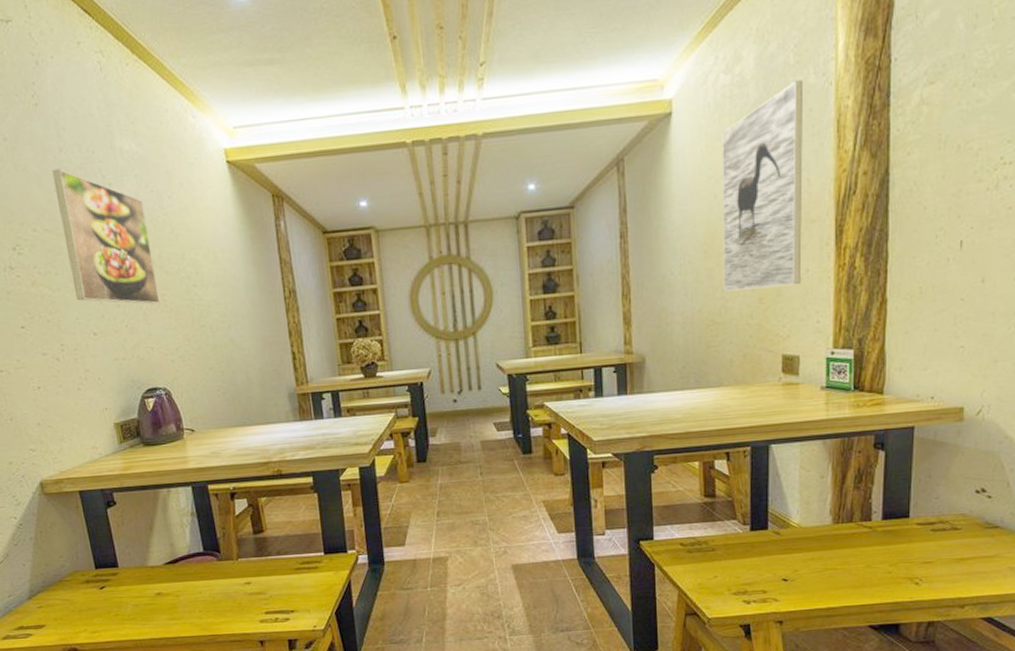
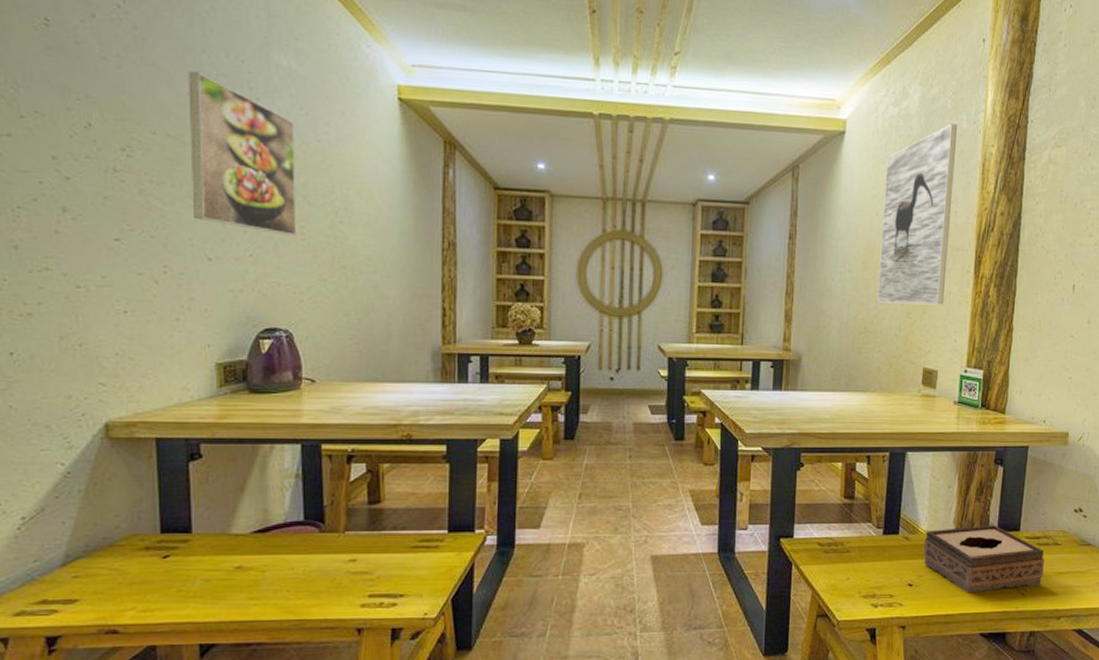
tissue box: none [797,513,941,586] -> present [923,525,1044,594]

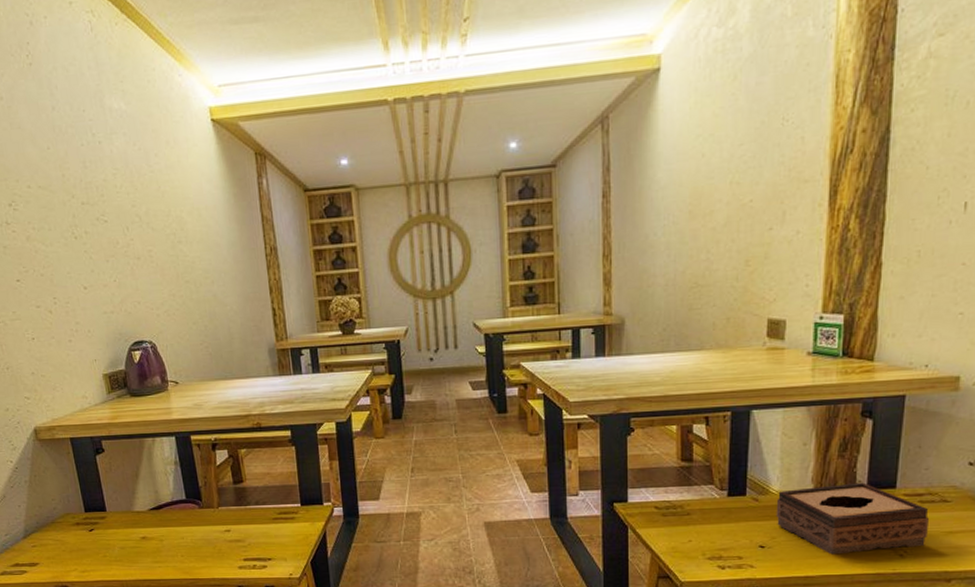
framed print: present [188,70,297,236] -> none [45,127,147,260]
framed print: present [877,123,958,305] -> none [709,33,802,253]

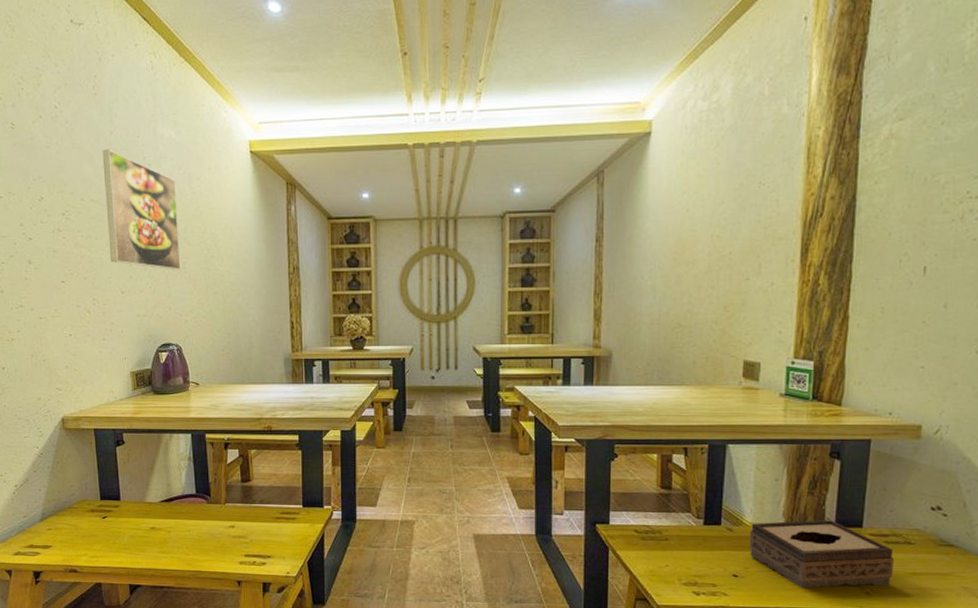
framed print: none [45,127,147,260] -> present [102,149,181,271]

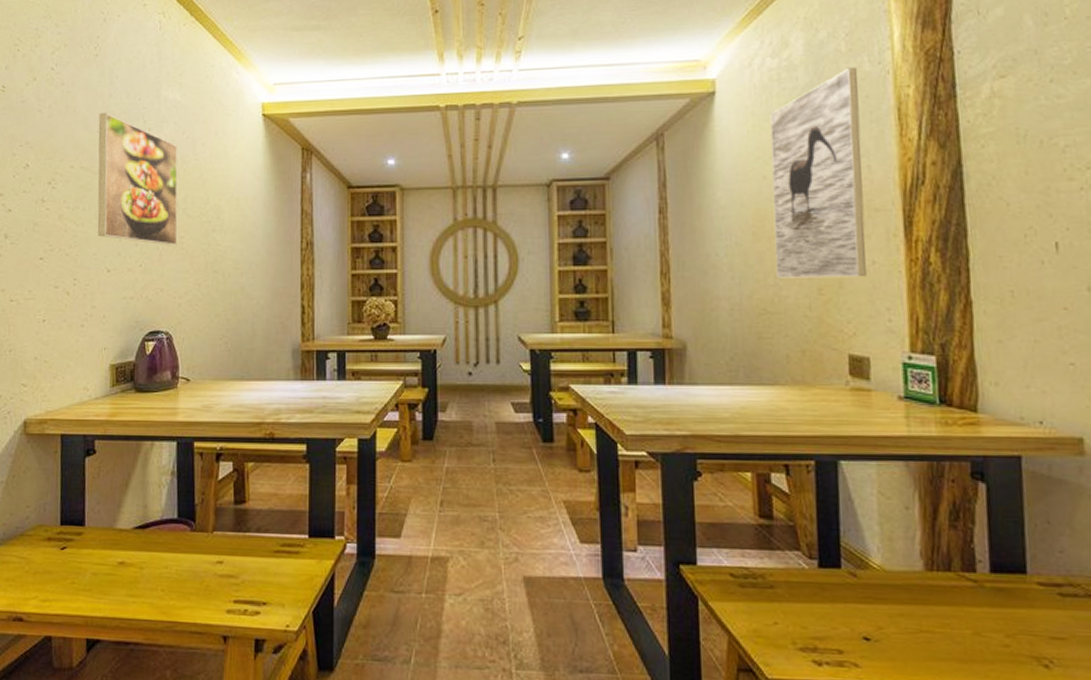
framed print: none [691,110,777,297] -> present [770,67,866,278]
tissue box: present [749,519,894,588] -> none [879,562,1076,658]

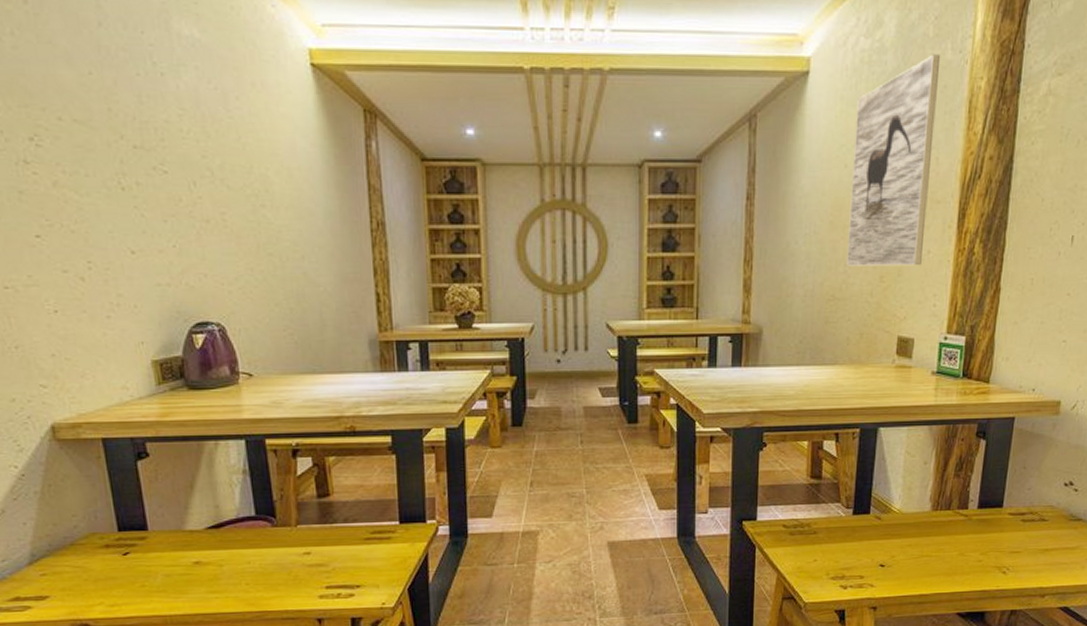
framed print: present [97,112,178,246] -> none [86,47,218,224]

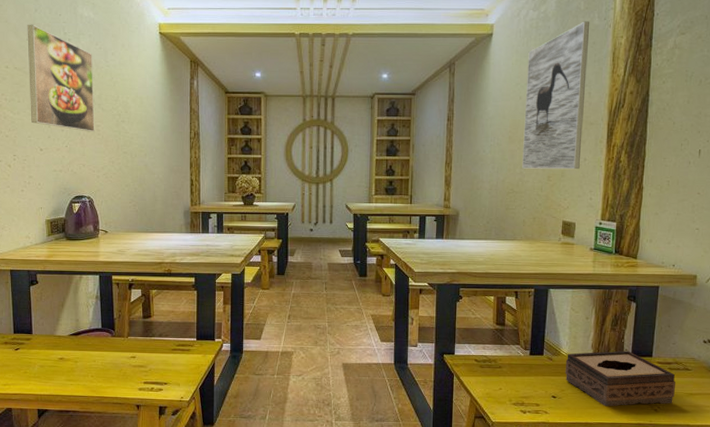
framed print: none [86,47,218,224] -> present [27,24,95,132]
tissue box: none [896,501,1029,573] -> present [565,350,675,407]

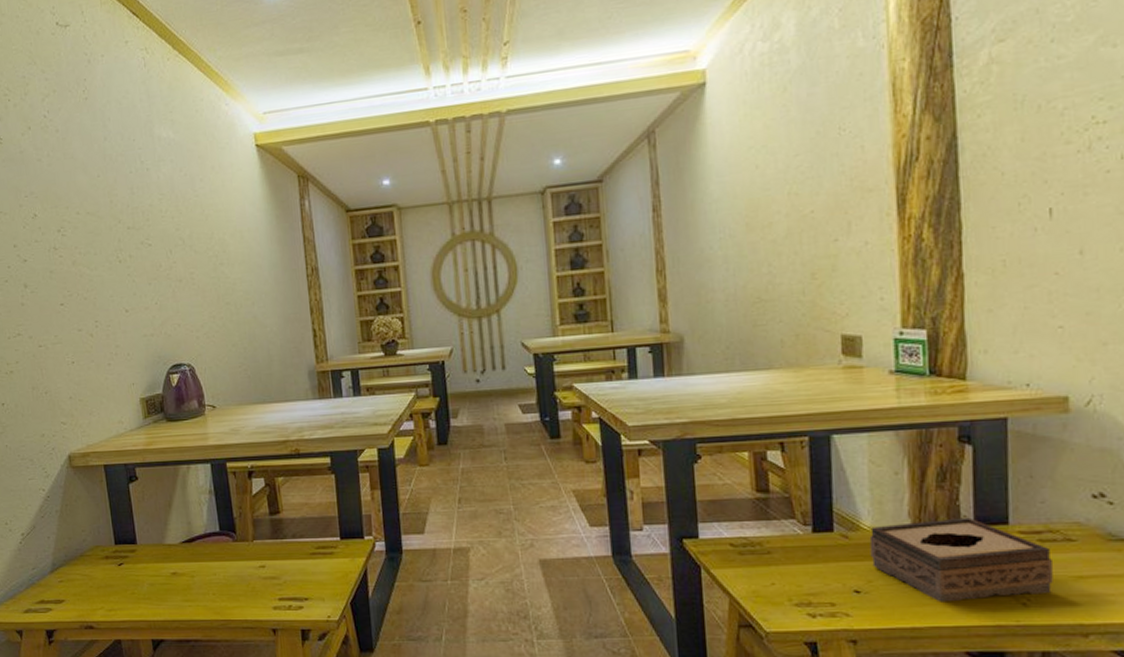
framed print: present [27,24,95,132] -> none [96,156,188,283]
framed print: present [522,21,590,170] -> none [761,44,859,266]

